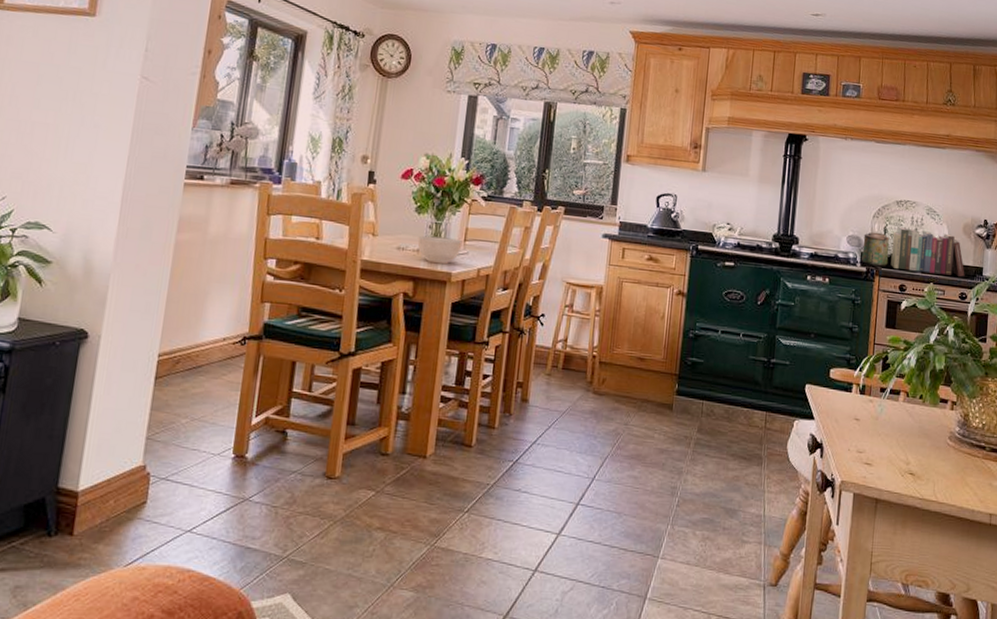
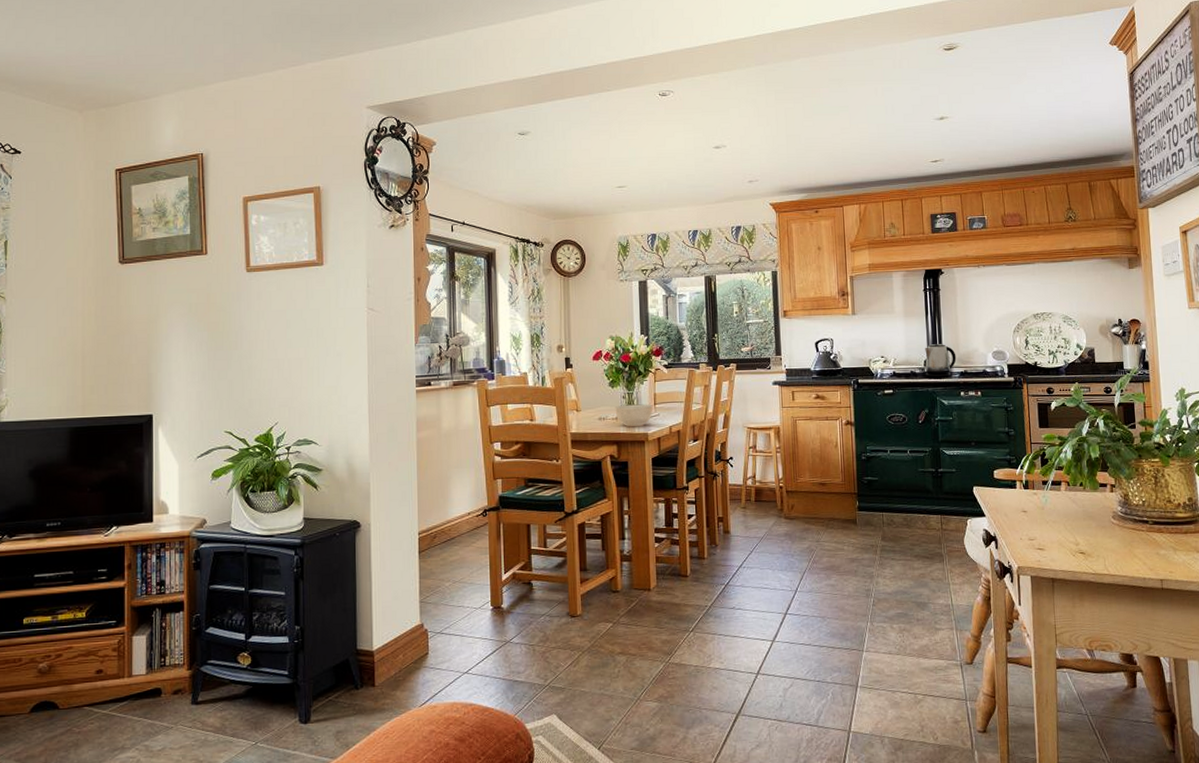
kettle: none [772,217,809,257] -> present [925,343,957,378]
canister: present [862,231,889,267] -> none [1007,344,1034,375]
books: present [890,226,965,277] -> none [1034,336,1107,375]

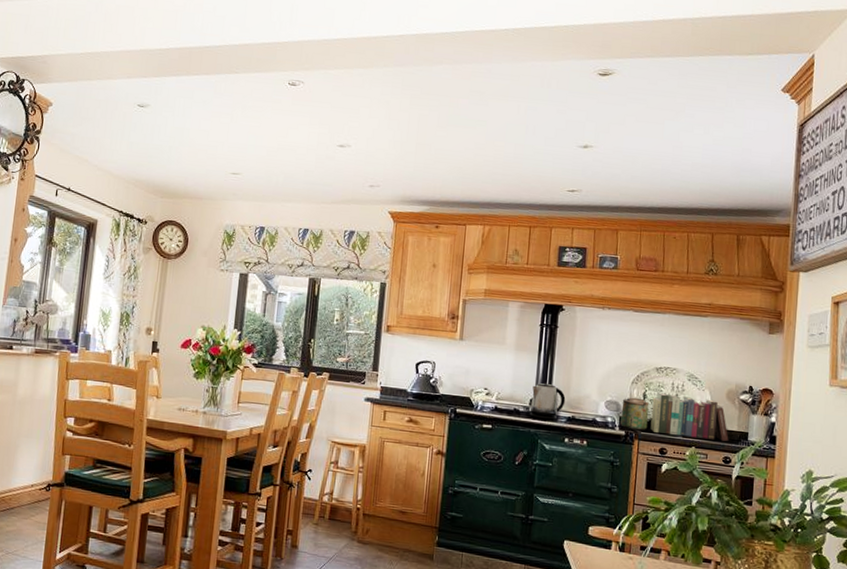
bowl: present [615,404,653,428] -> none [196,398,236,424]
canister: none [1007,344,1034,375] -> present [620,397,648,431]
books: none [1034,336,1107,375] -> present [650,392,729,442]

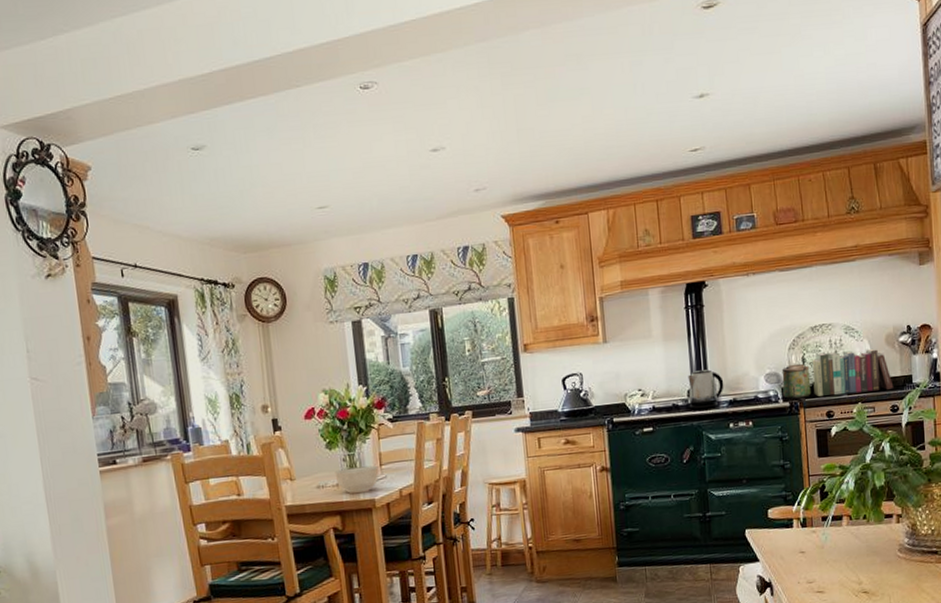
bowl: none [196,398,236,424] -> present [334,465,379,494]

